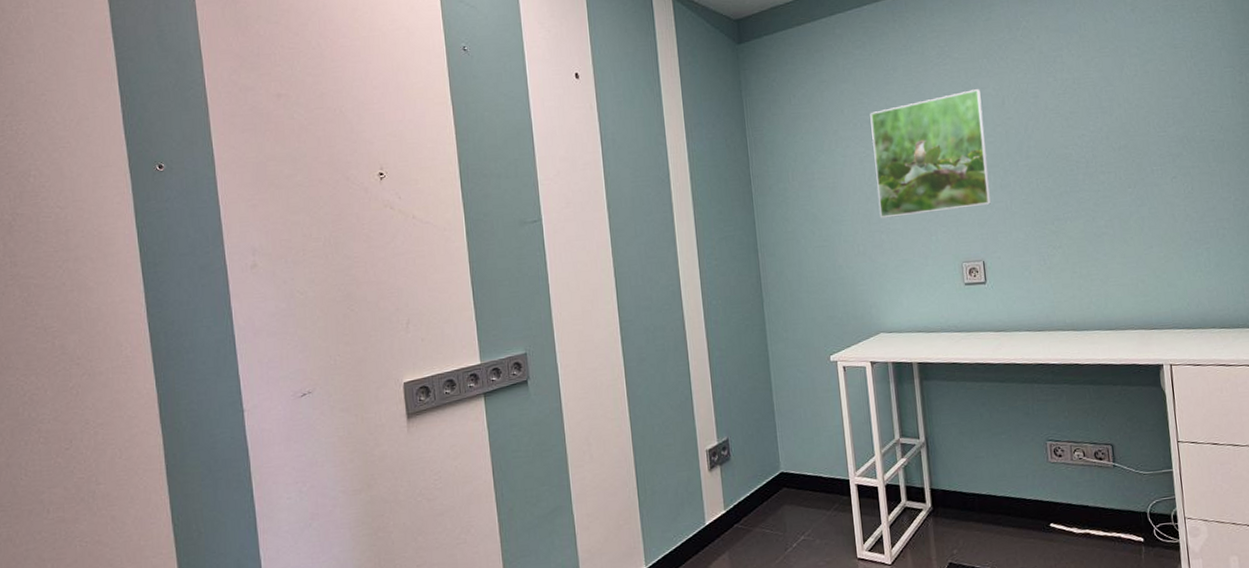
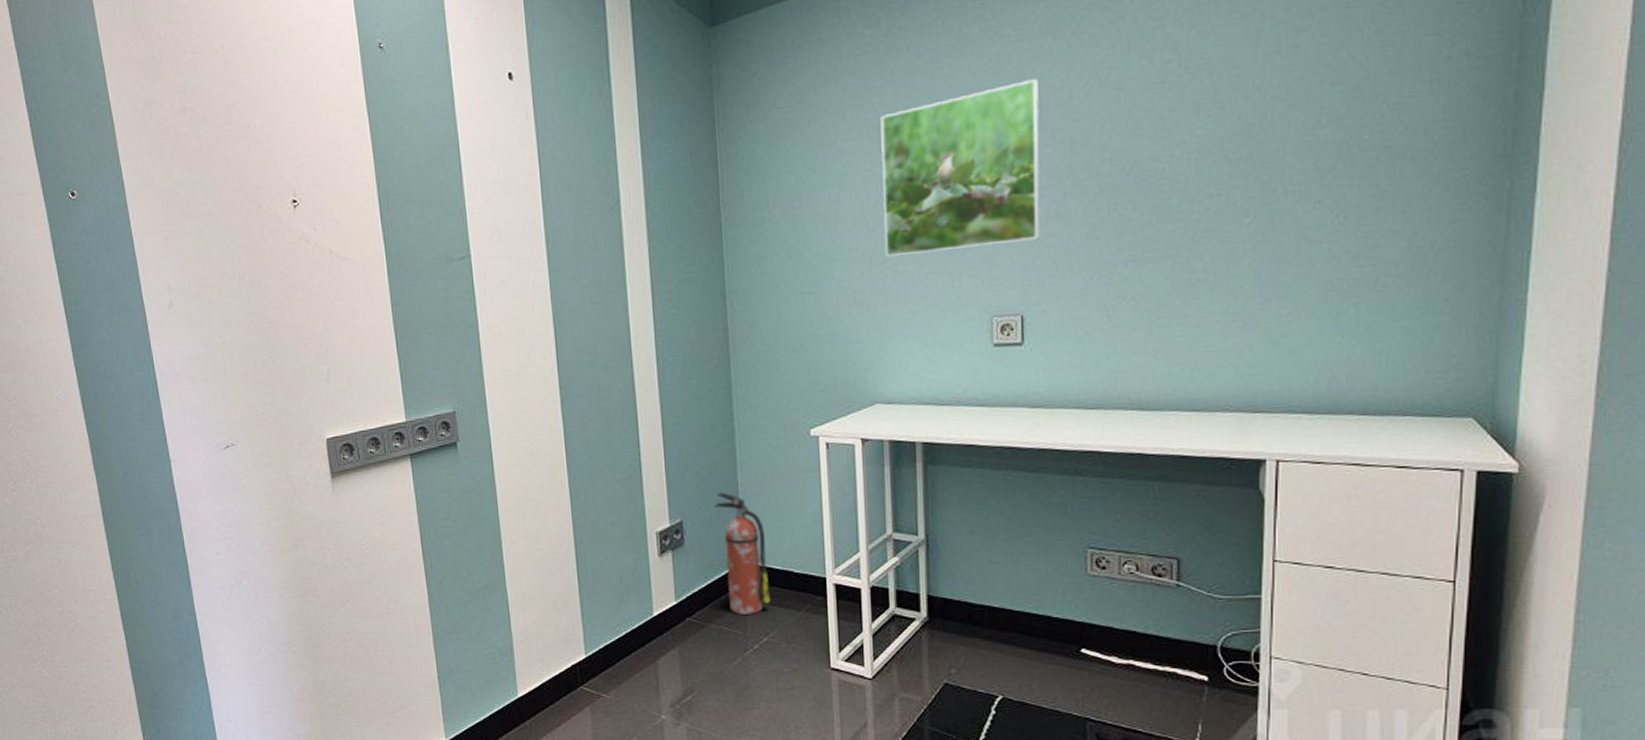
fire extinguisher: none [755,411,805,518] -> present [715,492,771,615]

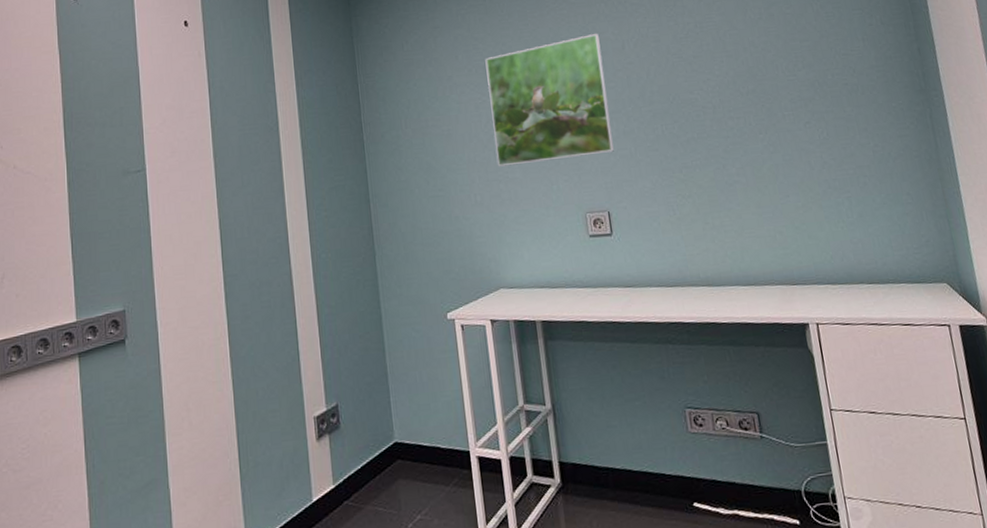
fire extinguisher: present [715,492,771,615] -> none [367,374,422,494]

